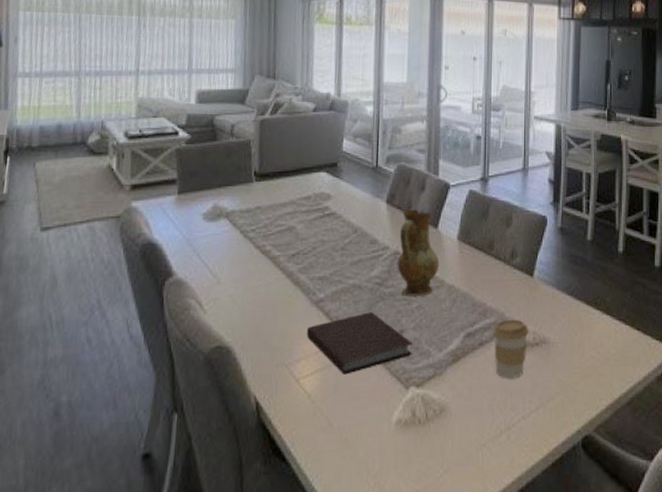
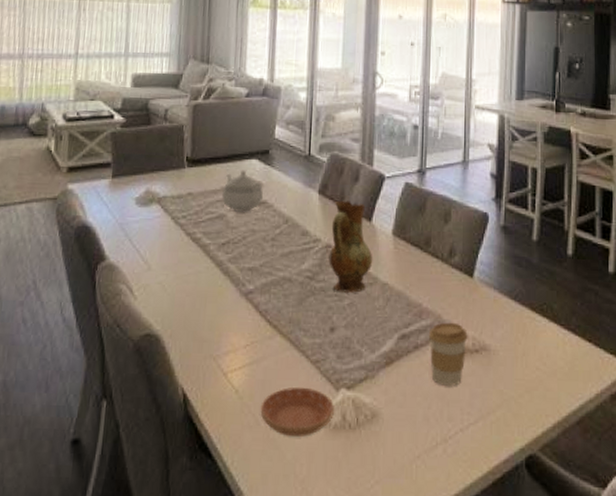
teapot: none [290,182,332,223] -> present [221,170,263,212]
notebook: present [307,311,414,375] -> none [235,306,345,371]
saucer: none [333,388,404,435] -> present [260,387,334,437]

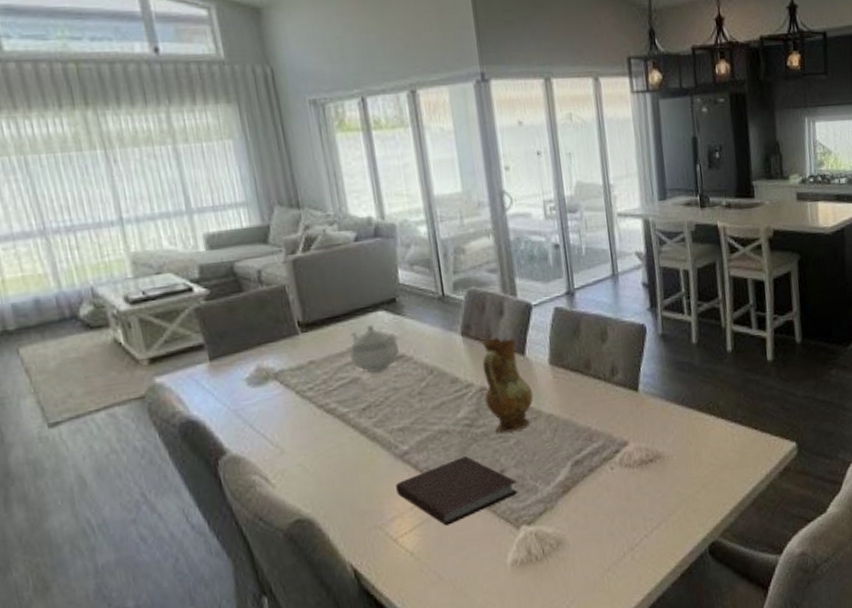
notebook: none [235,306,345,371] -> present [396,455,519,526]
saucer: present [260,387,334,437] -> none [440,532,519,583]
coffee cup: present [429,322,468,386] -> none [602,438,641,500]

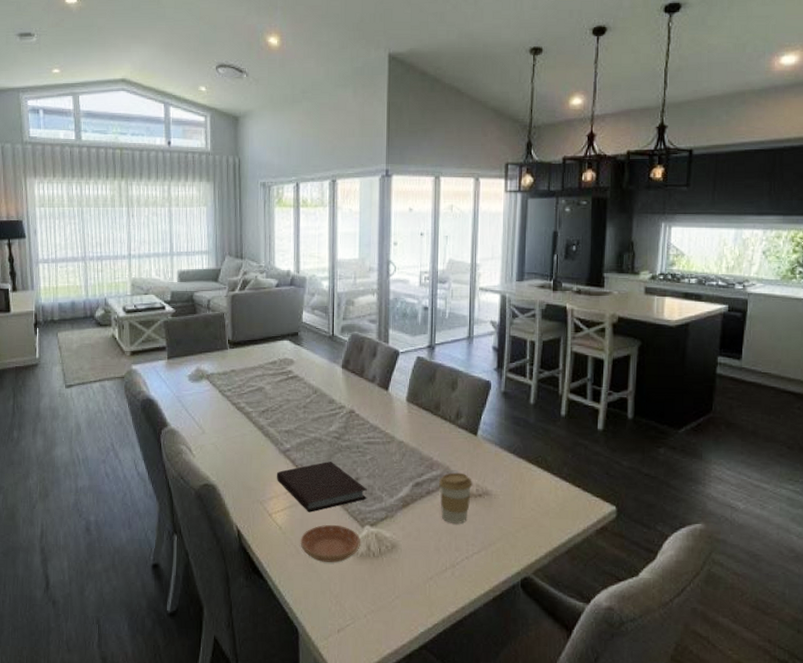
teapot: present [348,324,399,372] -> none [259,349,294,385]
saucer: none [440,532,519,583] -> present [300,524,360,563]
ceramic jug: present [482,337,534,434] -> none [352,373,390,450]
coffee cup: none [602,438,641,500] -> present [439,472,472,524]

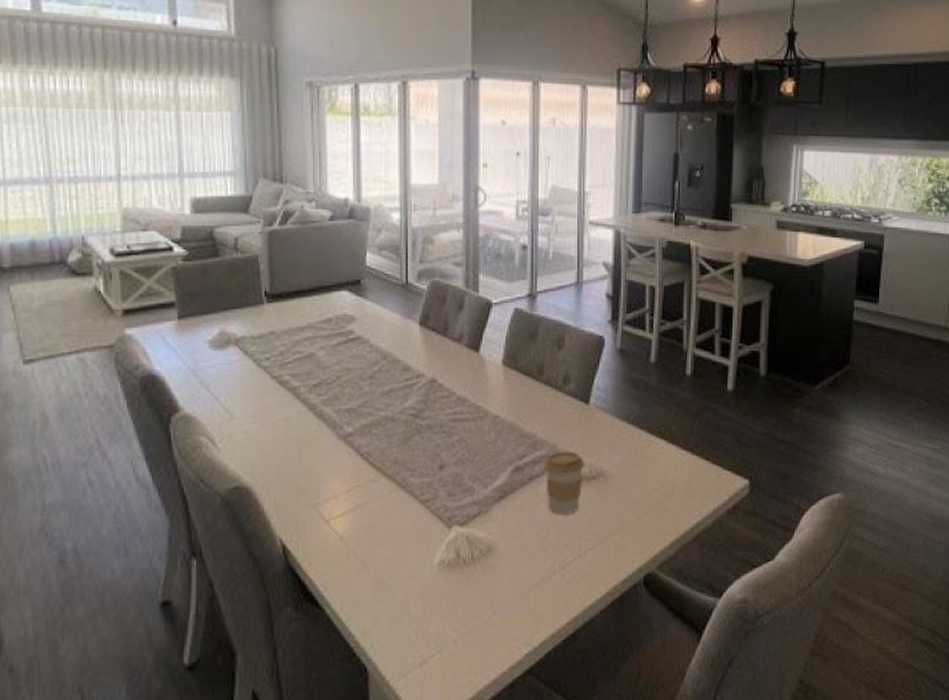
notebook: present [277,461,368,512] -> none [335,445,455,514]
saucer: present [300,524,360,563] -> none [368,527,447,577]

